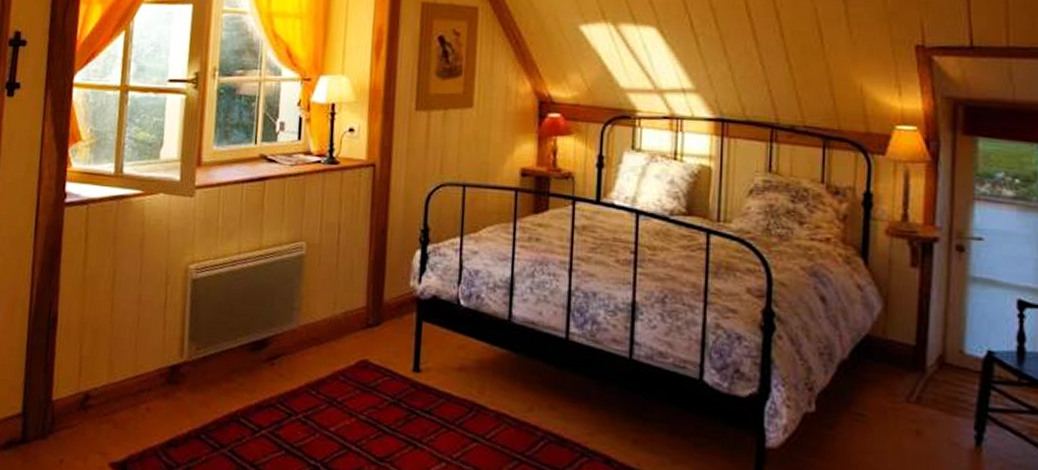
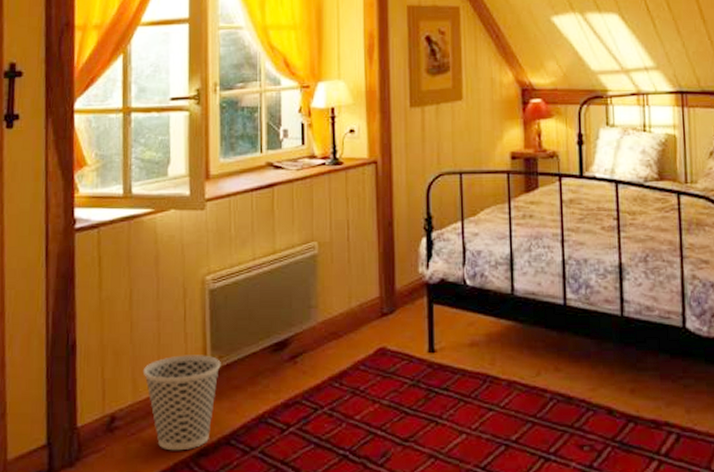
wastebasket: none [119,342,198,438] -> present [143,355,221,451]

